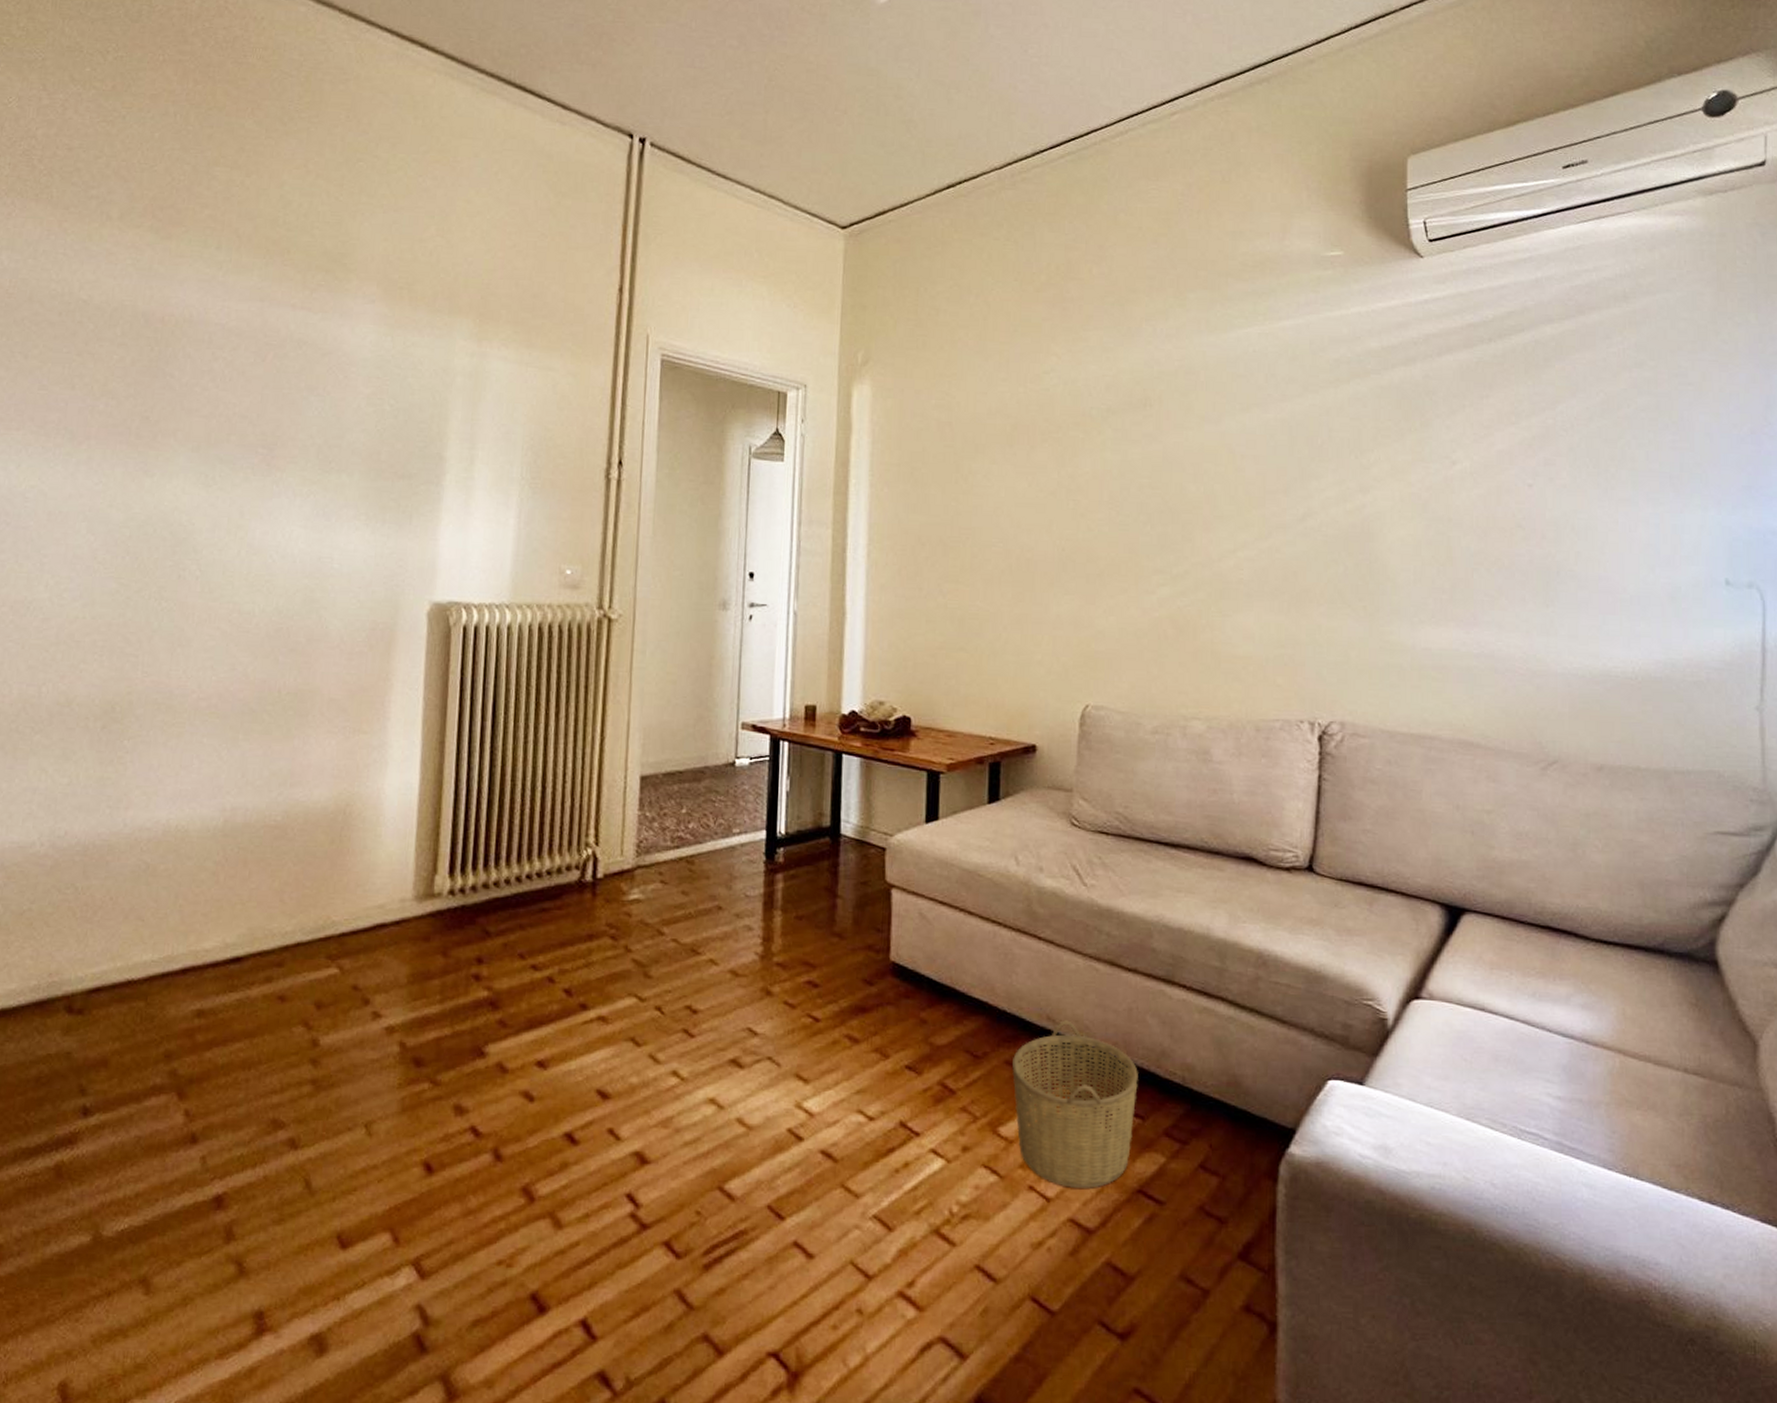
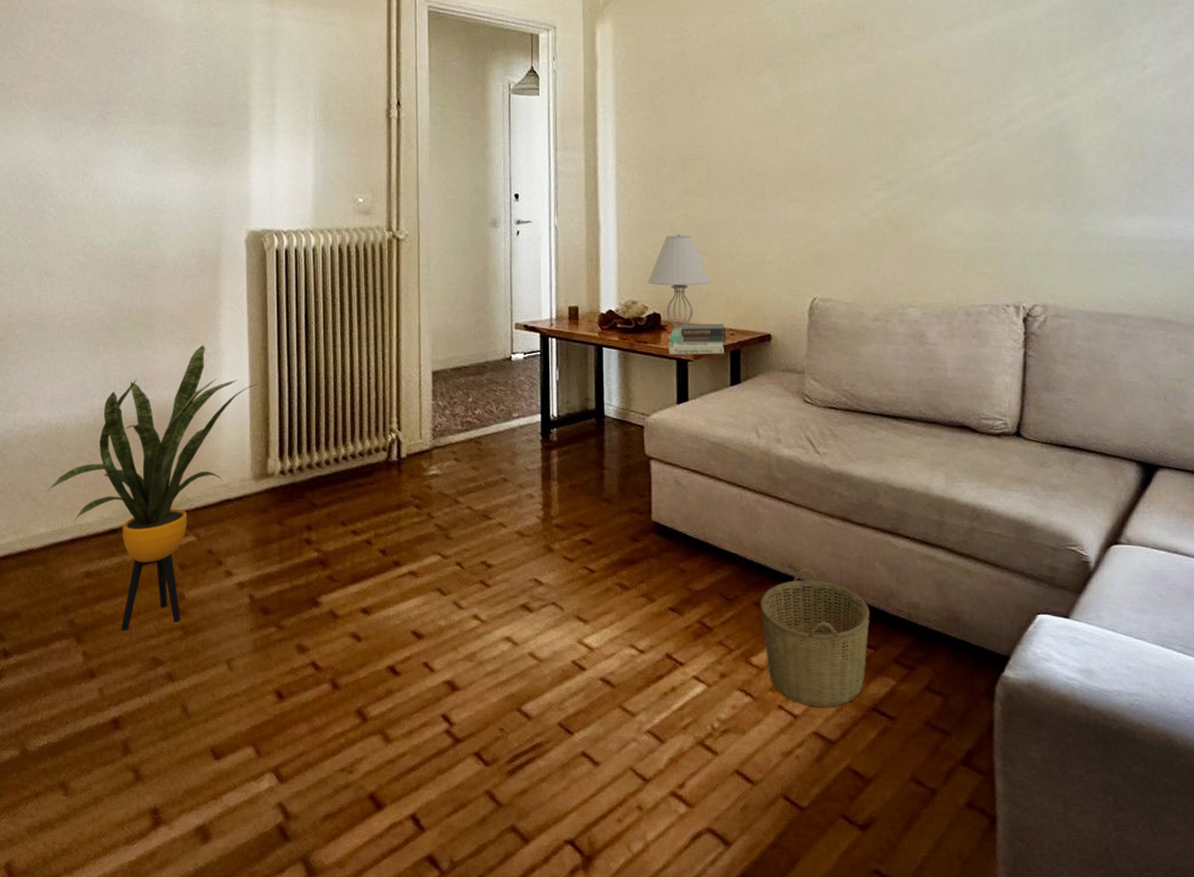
house plant: none [158,735,430,1085] -> present [48,344,258,631]
table lamp: none [898,626,971,750] -> present [648,234,712,342]
books: none [917,729,986,767] -> present [667,323,727,355]

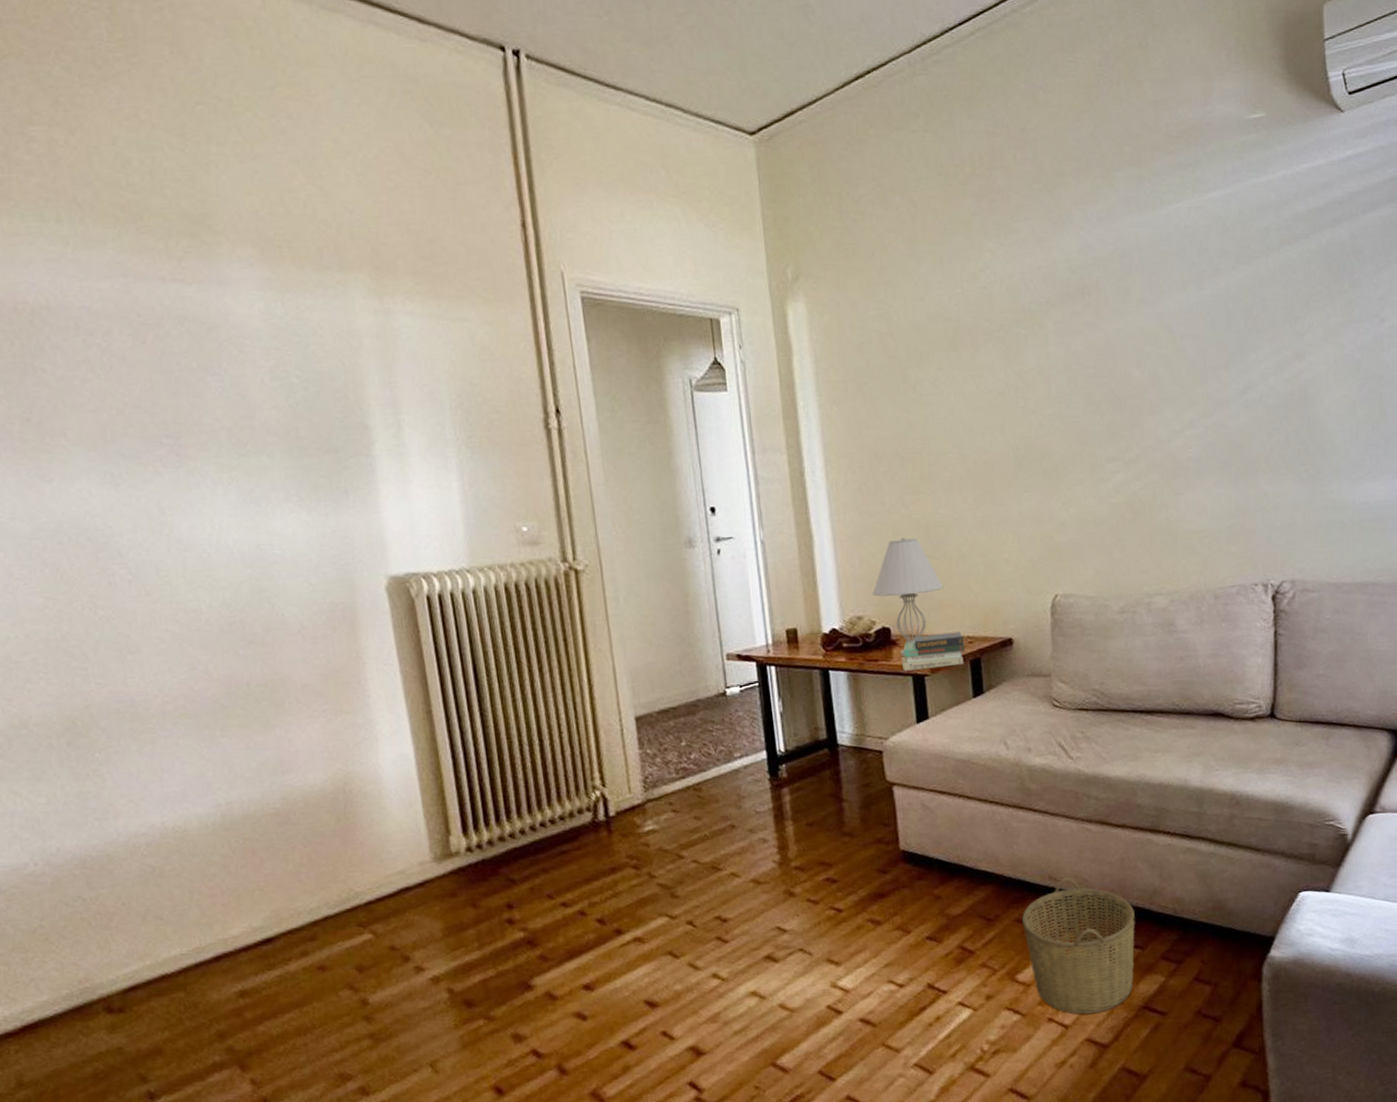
house plant: present [48,344,258,631] -> none [175,714,426,1050]

